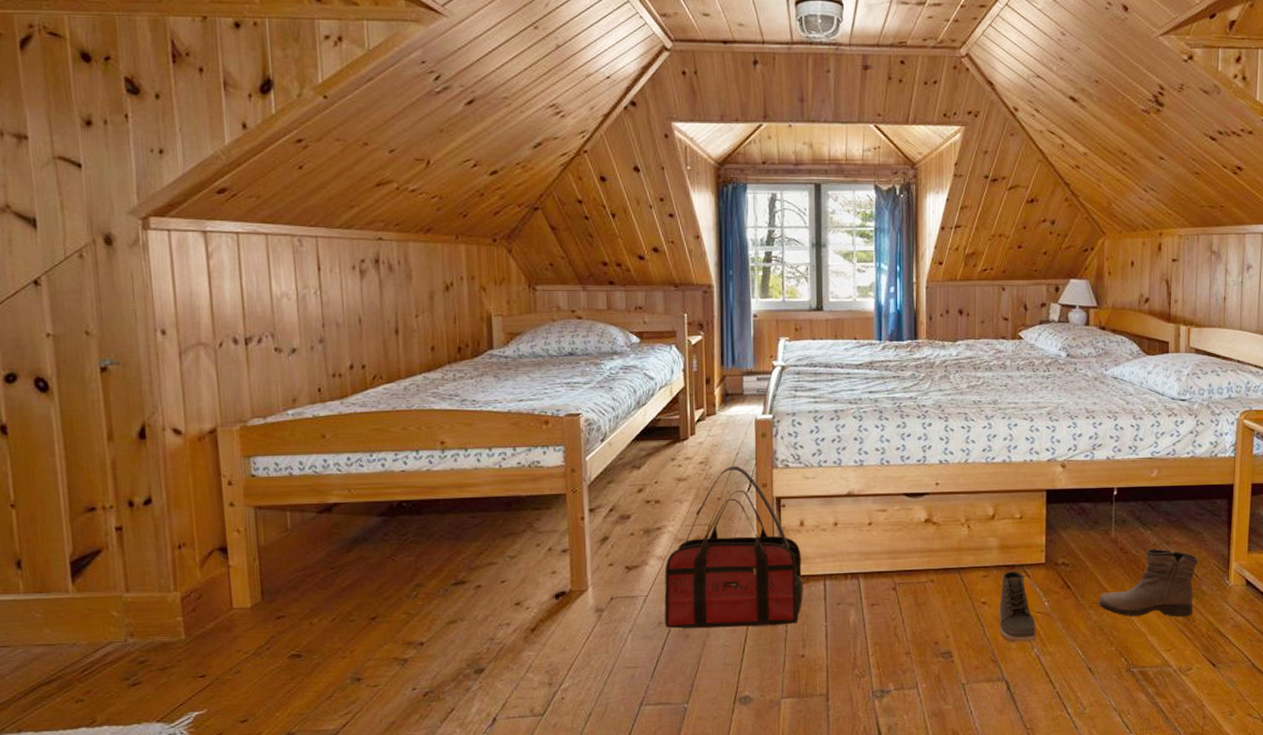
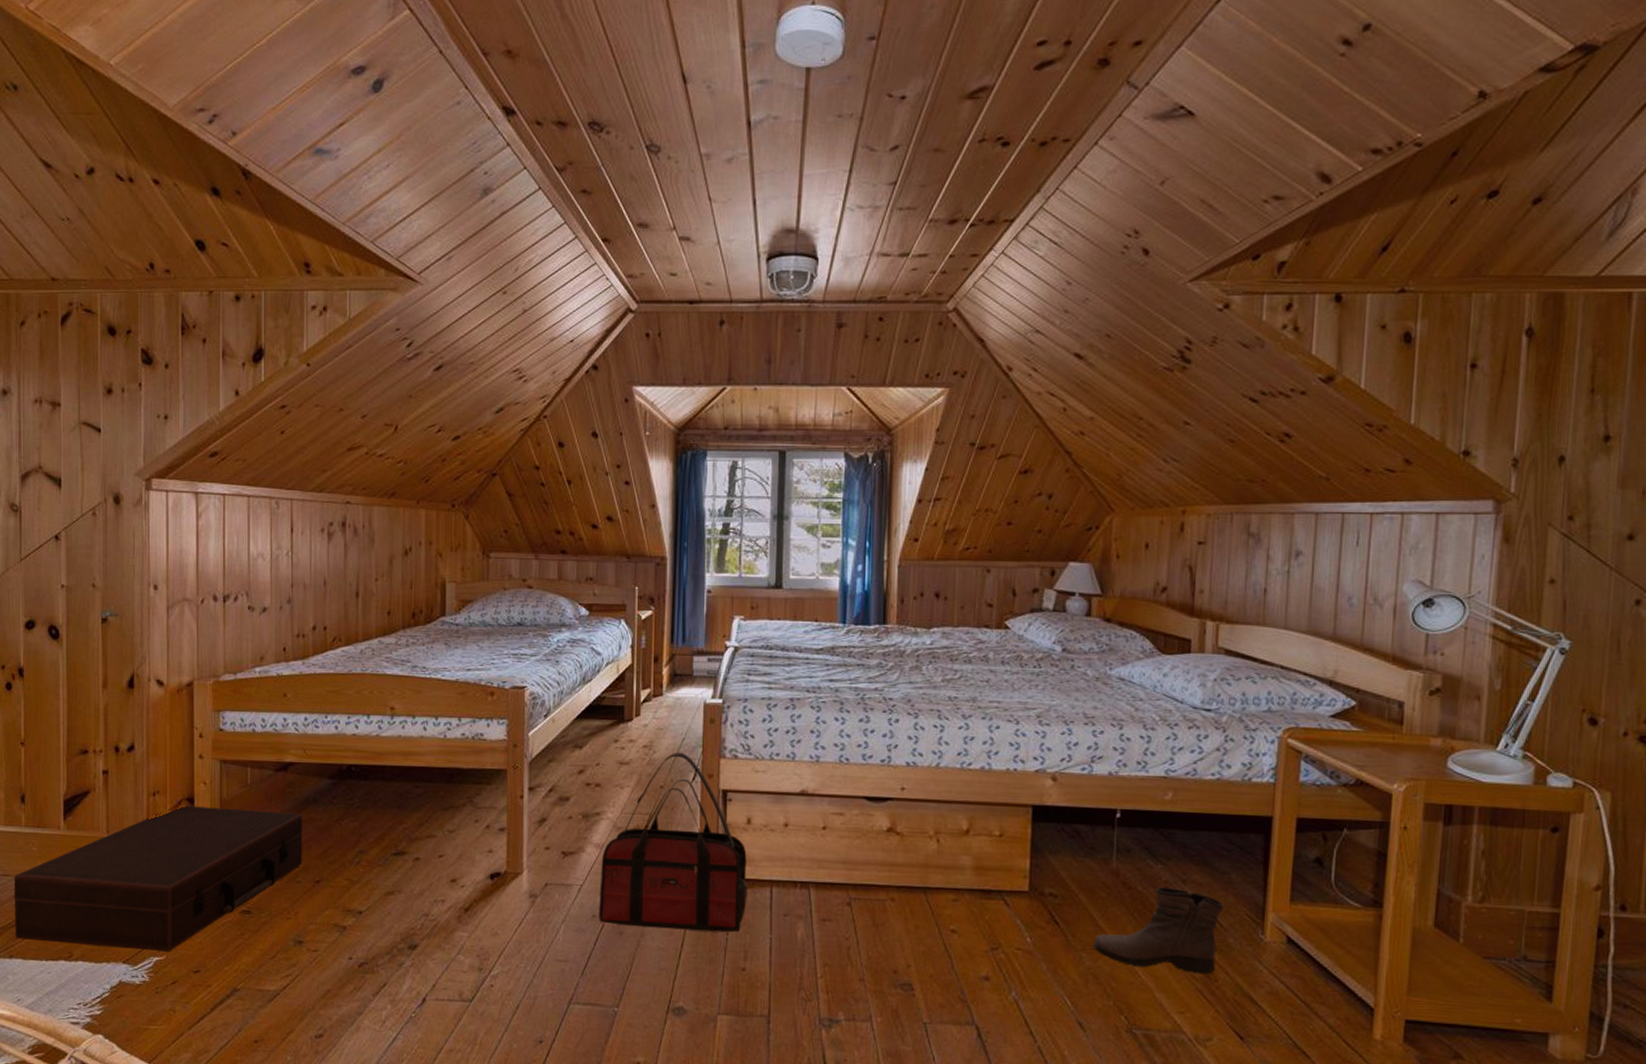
suitcase: none [15,553,355,711] -> present [13,806,303,951]
sneaker: present [998,571,1037,642] -> none [969,897,1016,983]

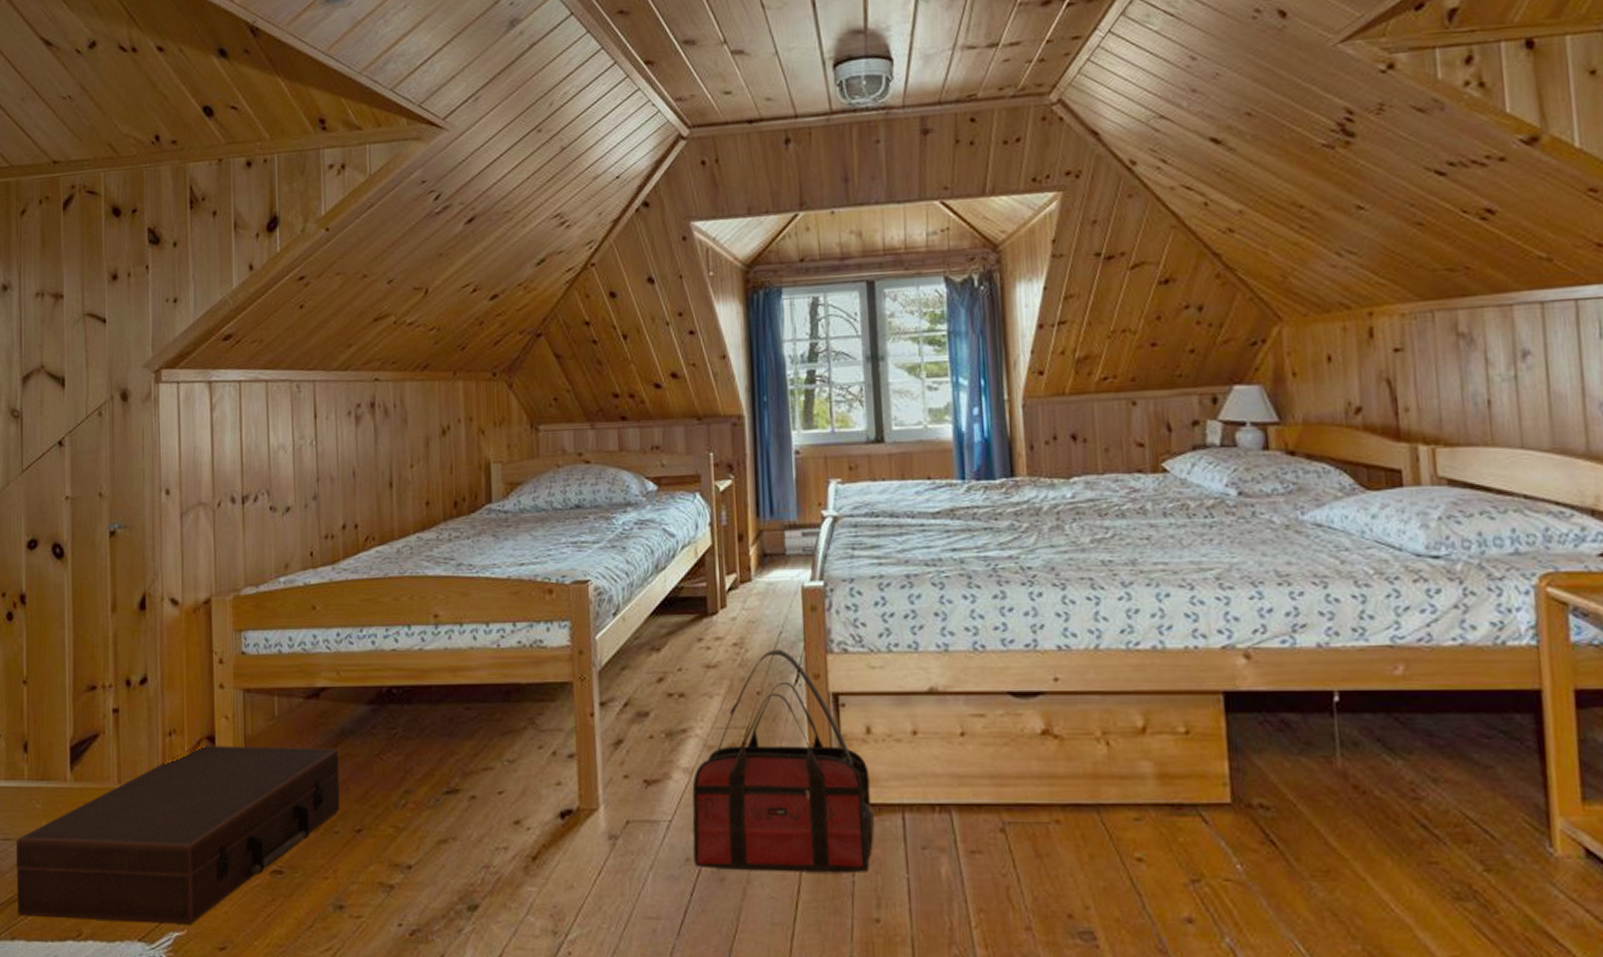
boot: present [1093,886,1225,974] -> none [1324,788,1495,904]

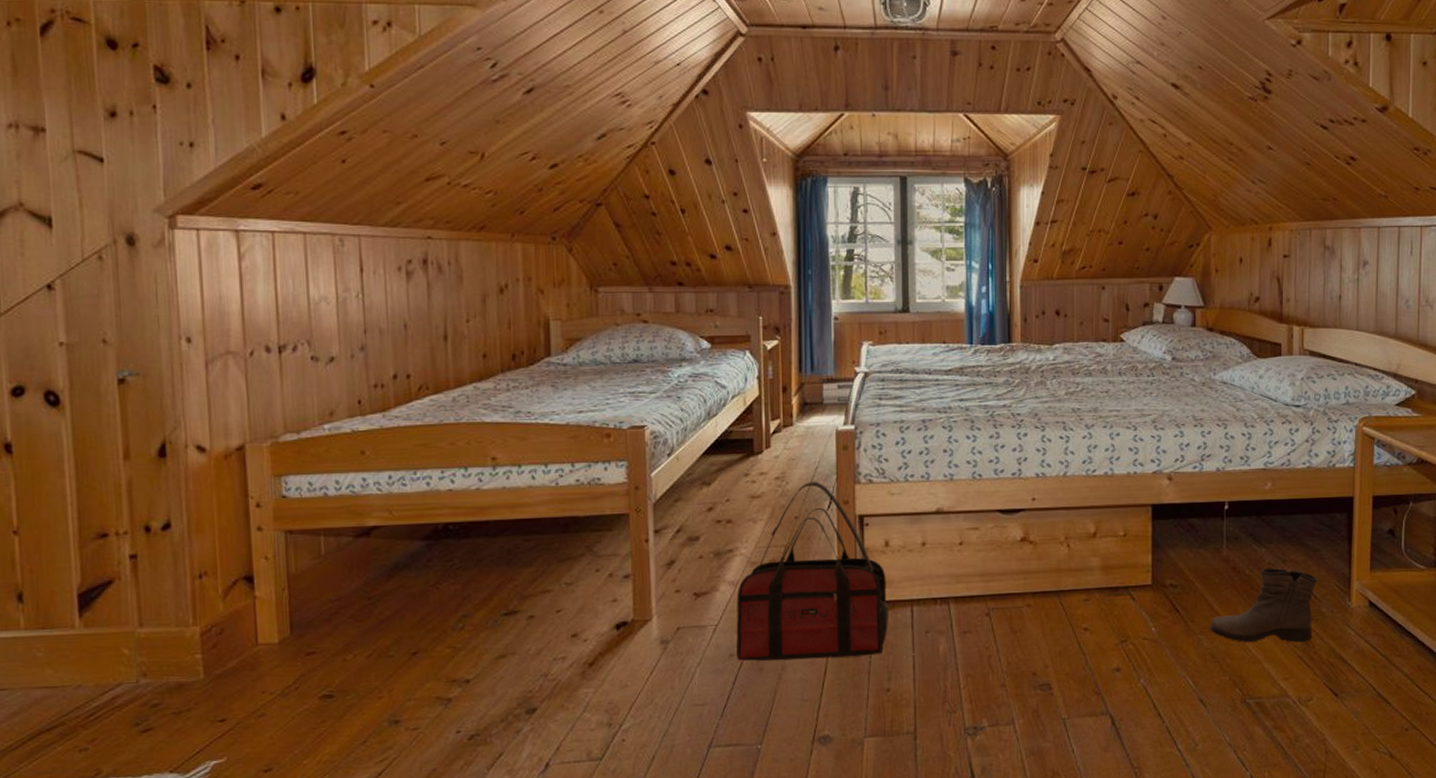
suitcase: present [15,746,340,925] -> none [12,581,394,762]
boot: none [1324,788,1495,904] -> present [1210,567,1318,642]

